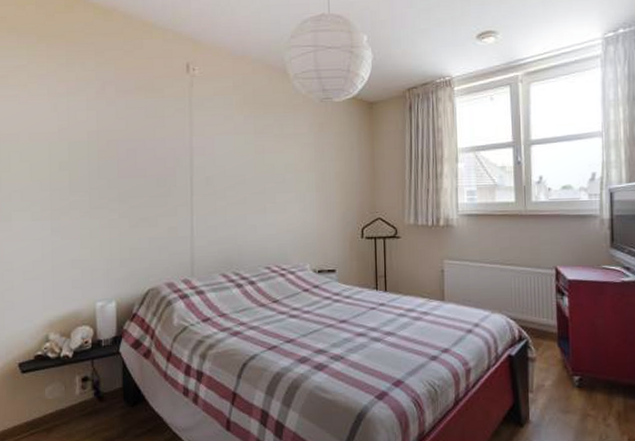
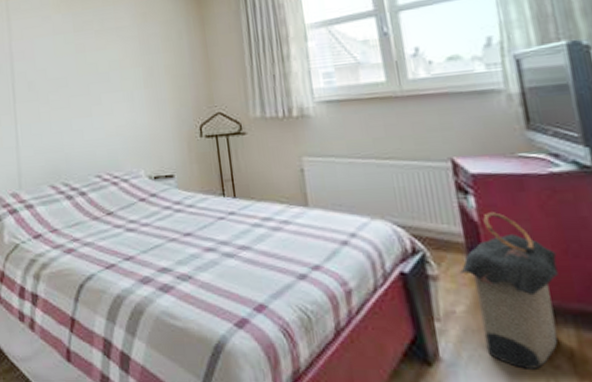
laundry hamper: none [550,310,618,427] -> present [459,212,559,369]

